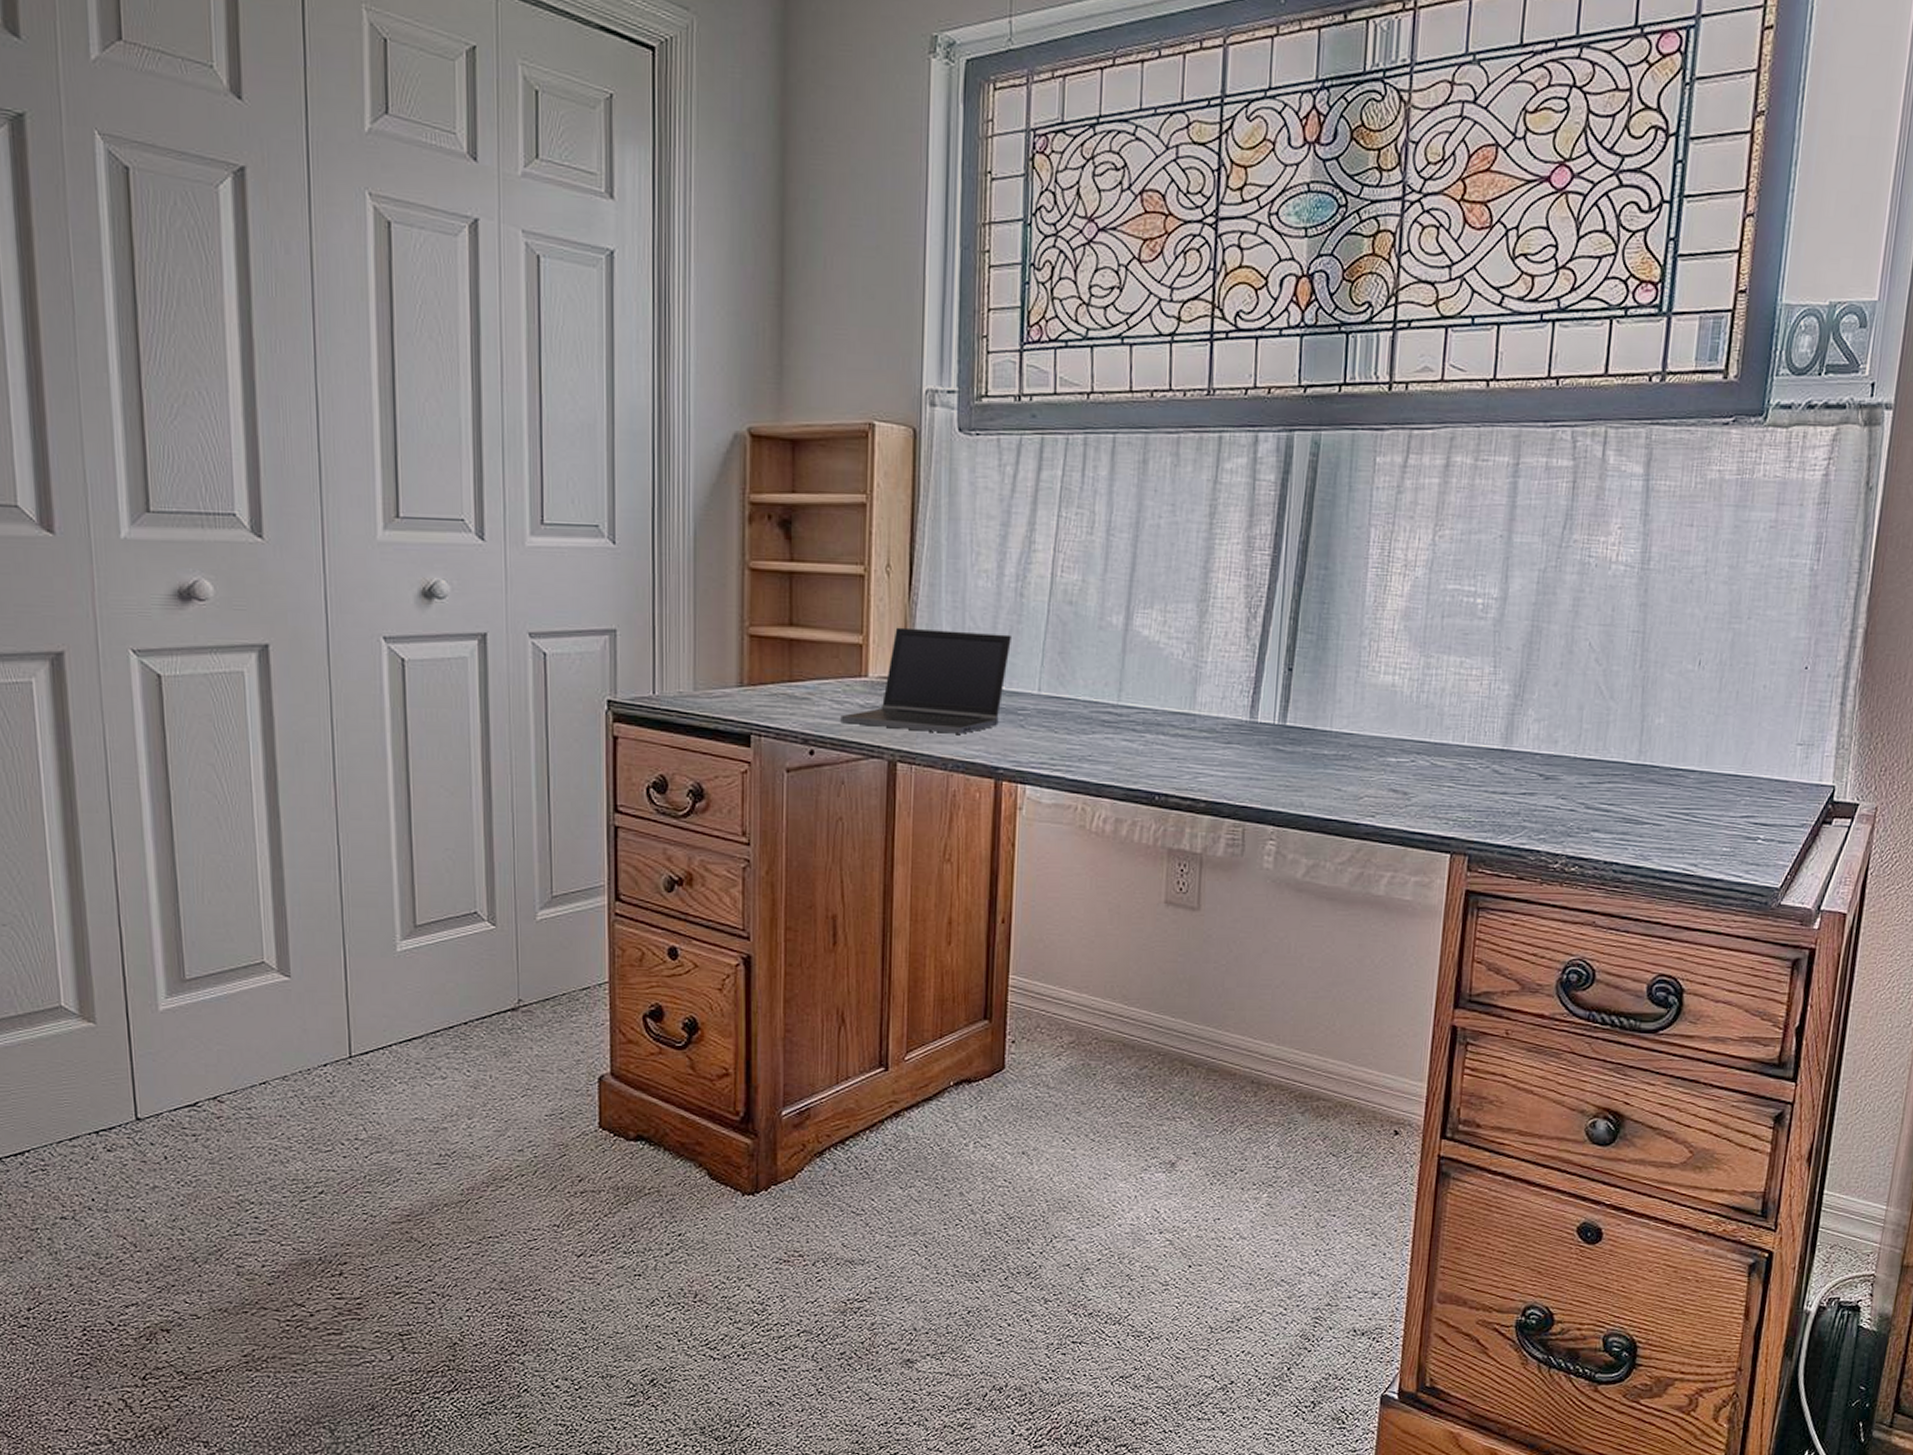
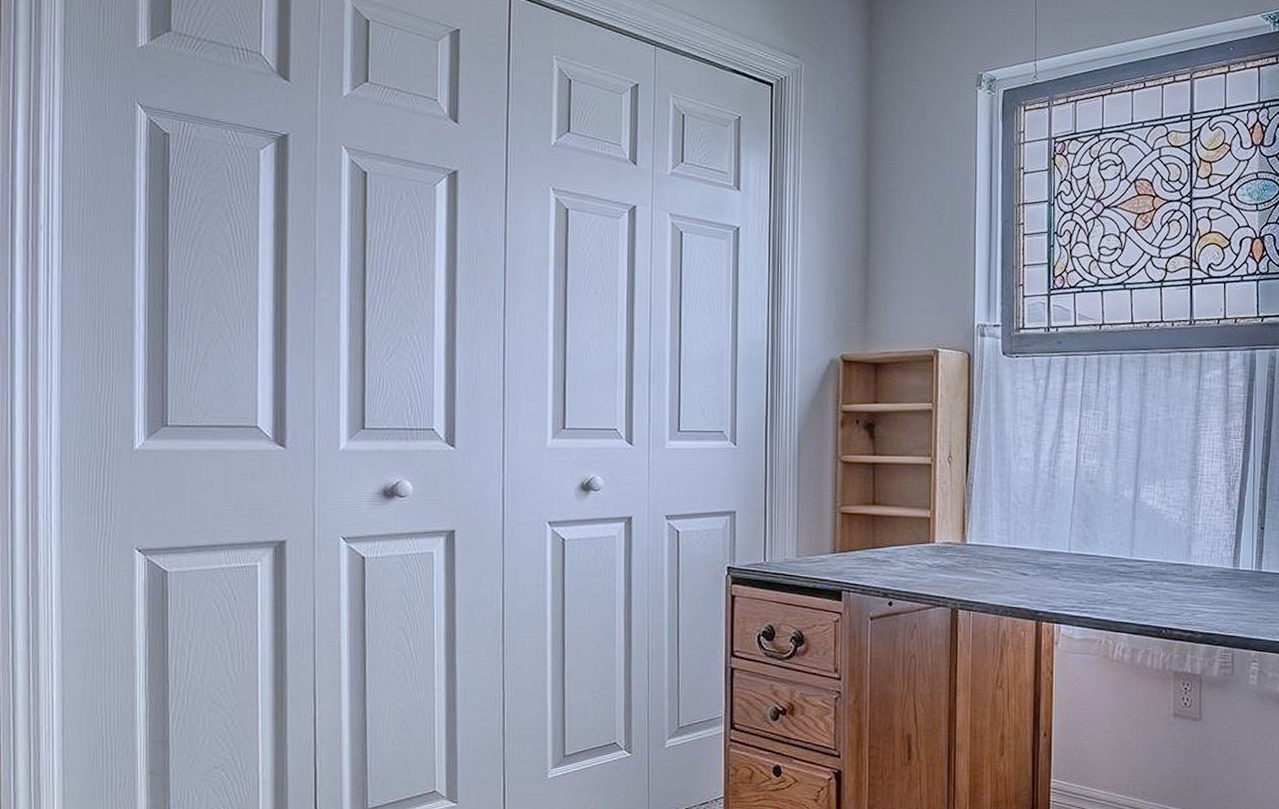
laptop computer: present [840,627,1011,734] -> none [913,504,1046,586]

